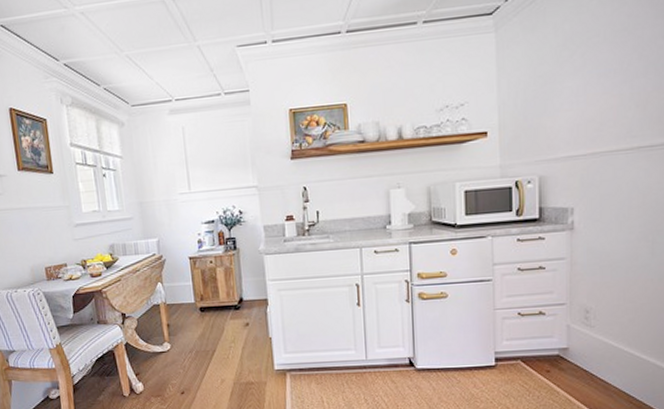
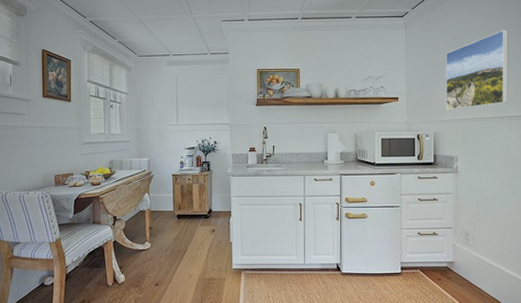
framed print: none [555,17,652,144] -> present [445,29,509,110]

